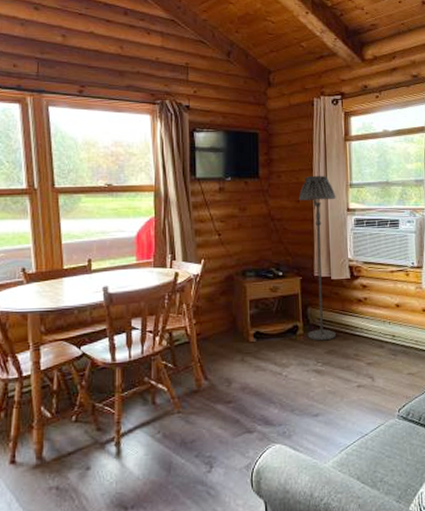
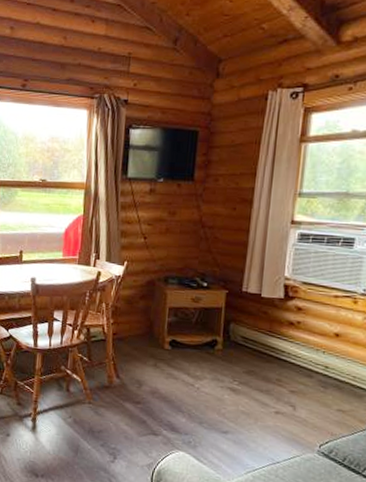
floor lamp: present [298,175,336,341] -> none [226,181,280,361]

